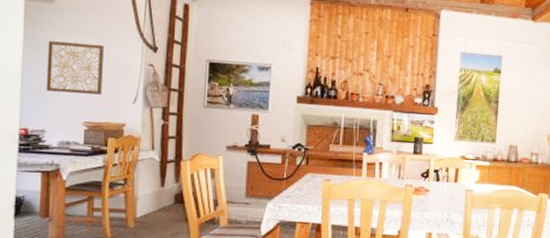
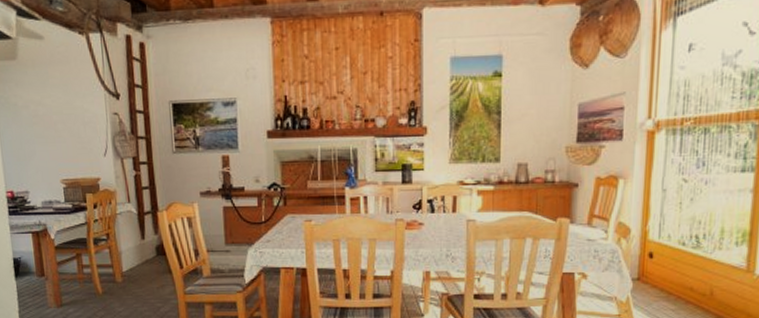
wall art: present [46,41,105,95] -> none [17,98,74,152]

